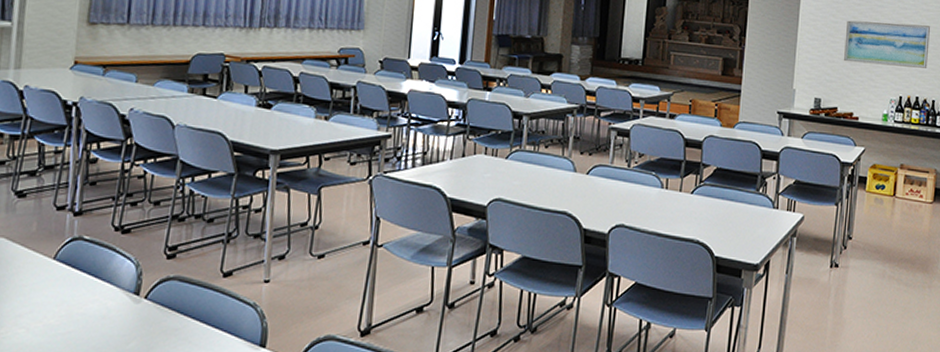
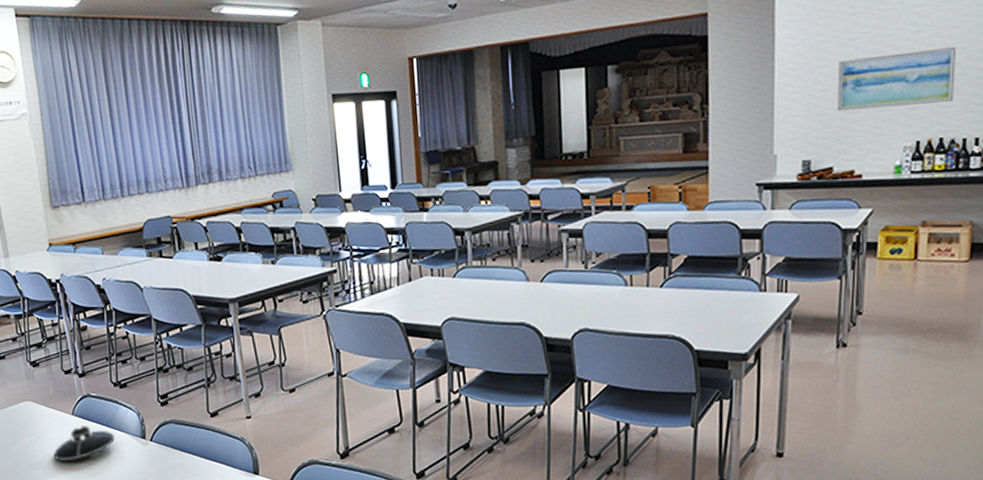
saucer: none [17,273,102,314] -> present [53,426,116,461]

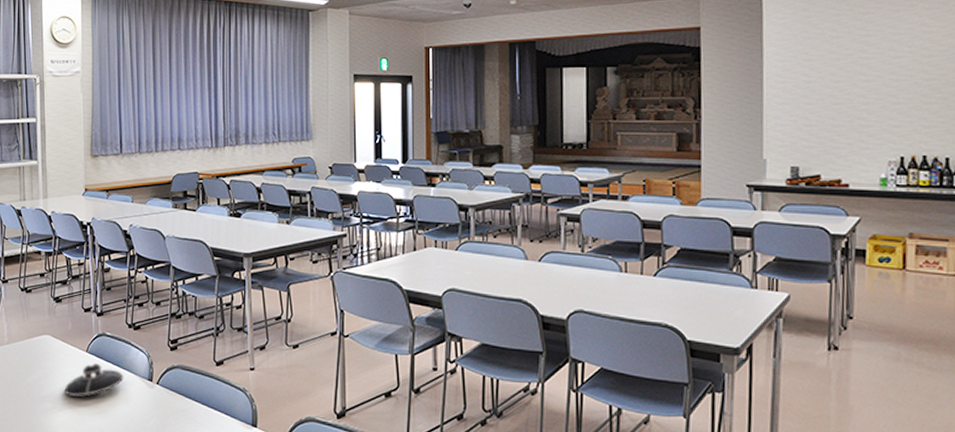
wall art: present [837,47,957,112] -> none [823,73,936,124]

